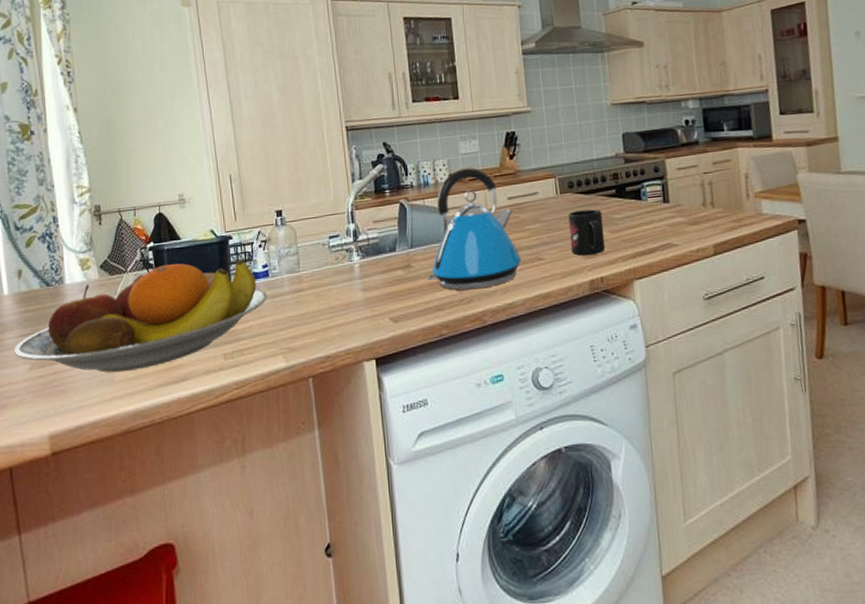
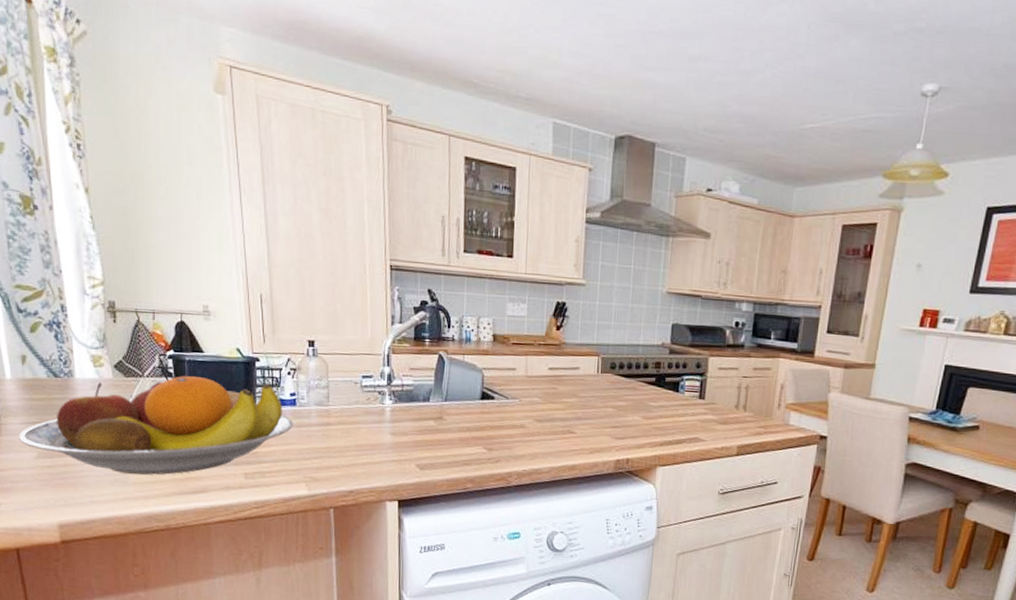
kettle: present [426,167,522,290] -> none [457,330,554,451]
mug: present [568,209,606,256] -> none [603,392,639,436]

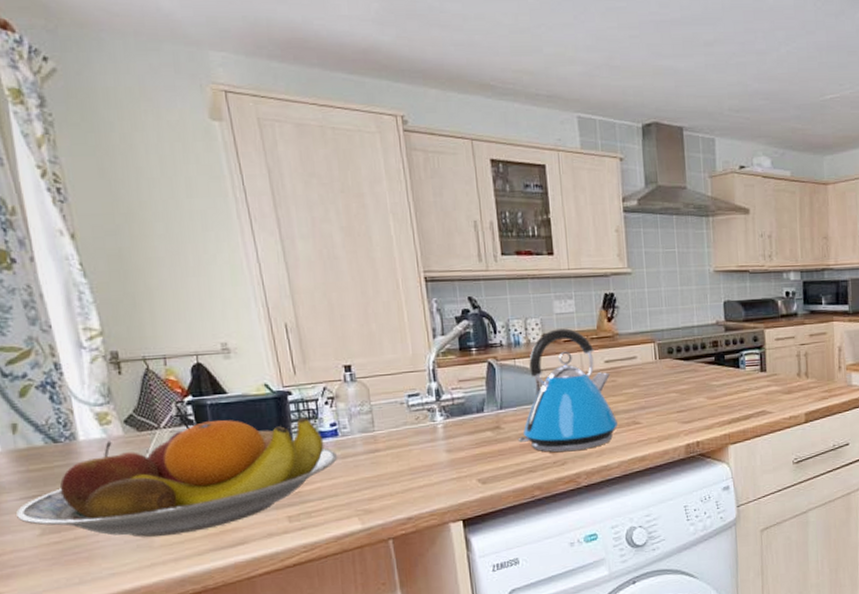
kettle: none [457,330,554,451] -> present [517,328,619,452]

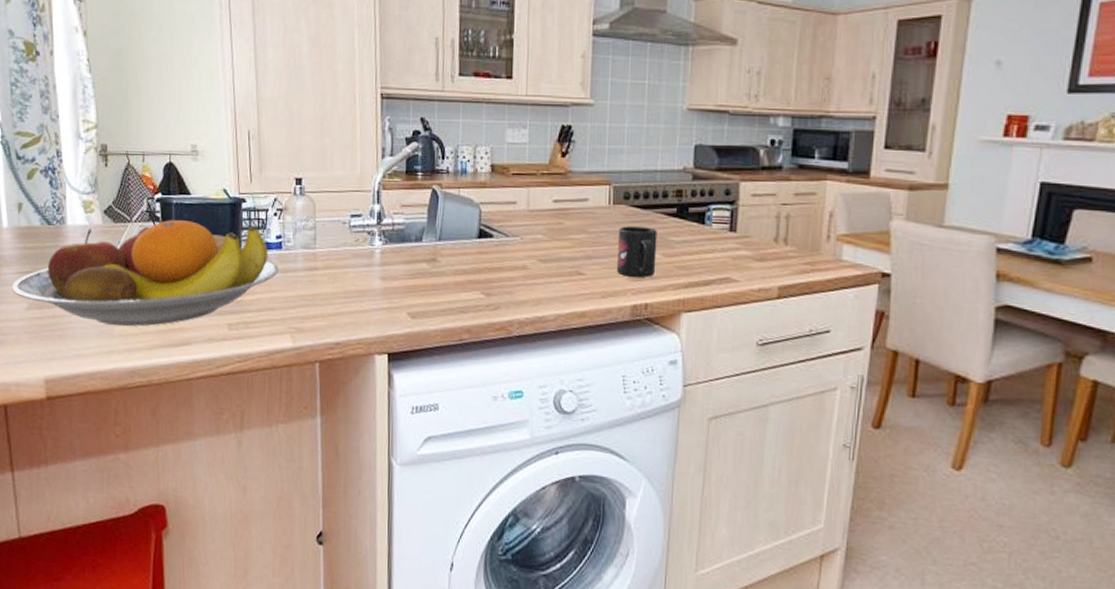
kettle: present [517,328,619,452] -> none [452,160,560,296]
mug: none [667,375,703,420] -> present [617,226,658,277]

